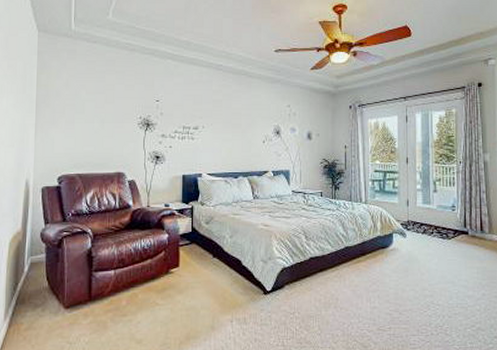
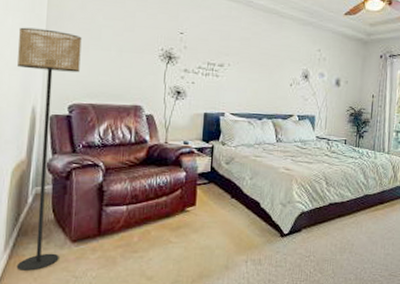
floor lamp: none [12,107,68,338] -> present [16,27,82,271]

